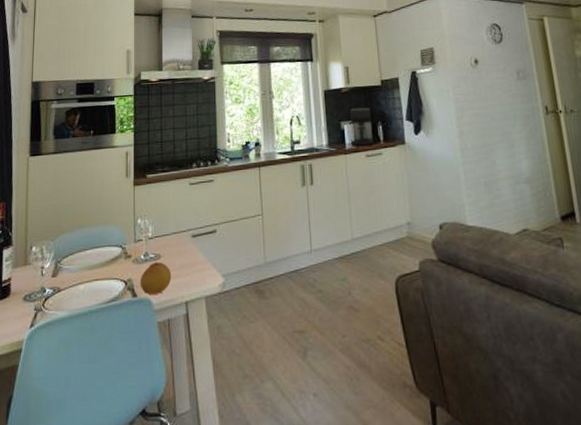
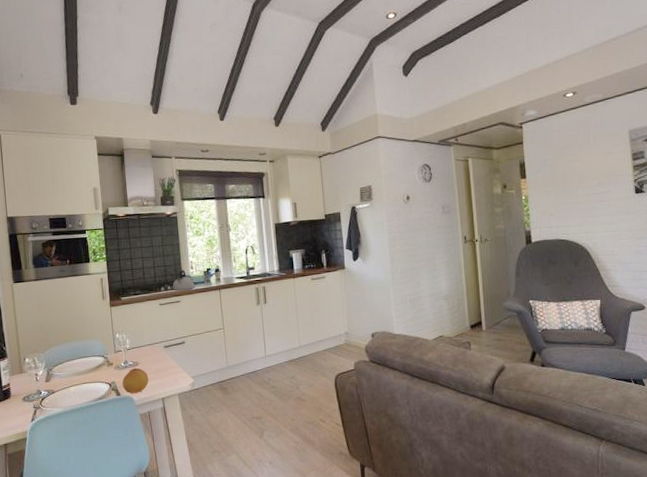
kettle: none [205,142,232,168] -> present [172,269,195,291]
coffee maker: present [349,107,374,147] -> none [297,238,318,272]

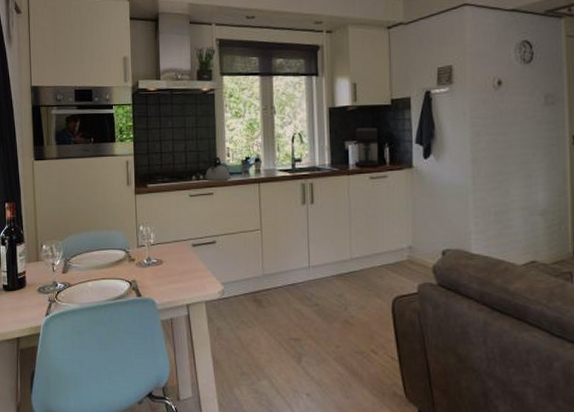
fruit: present [122,367,149,394] -> none [143,266,173,297]
coffee maker: none [297,238,318,272] -> present [355,127,379,169]

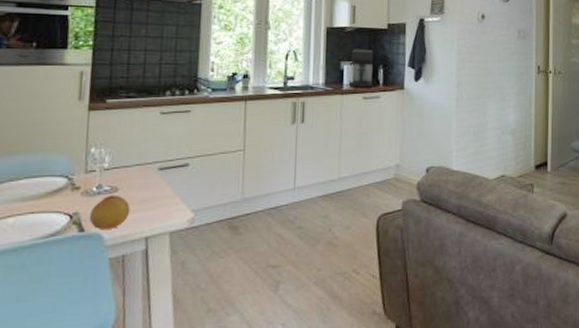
fruit: none [143,266,173,297] -> present [89,194,130,231]
kettle: present [205,156,231,181] -> none [181,71,214,98]

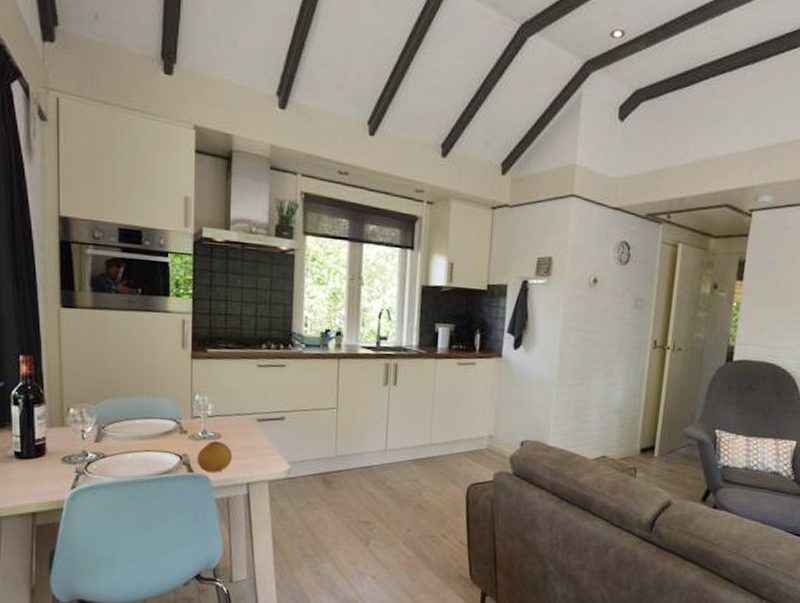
coffee maker: present [349,49,374,89] -> none [444,310,471,355]

